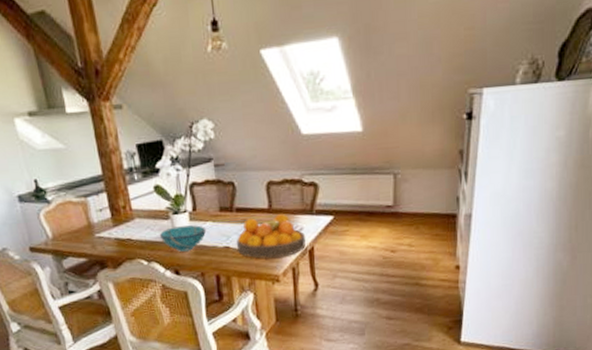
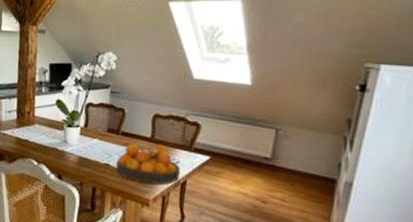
bowl: present [159,225,207,252] -> none [52,137,93,161]

